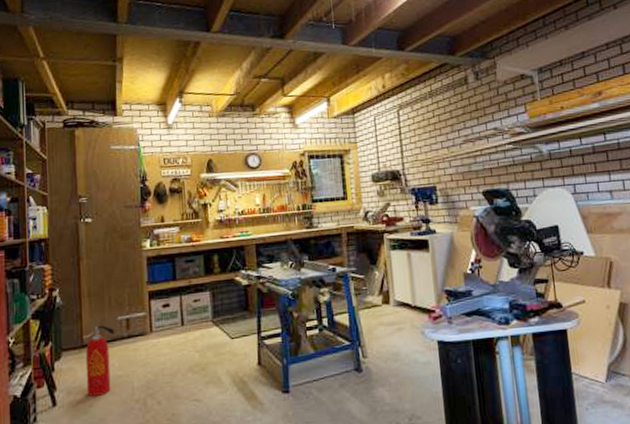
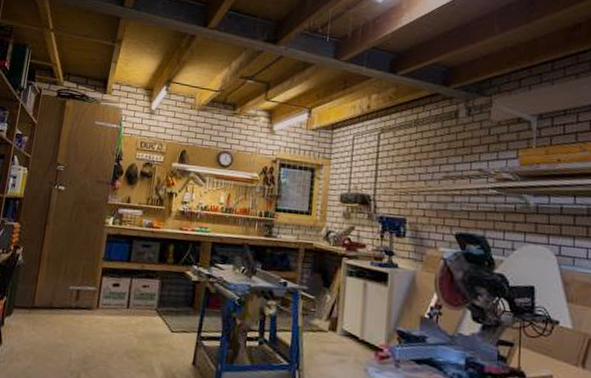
fire extinguisher: present [83,325,114,397] -> none [27,290,64,359]

